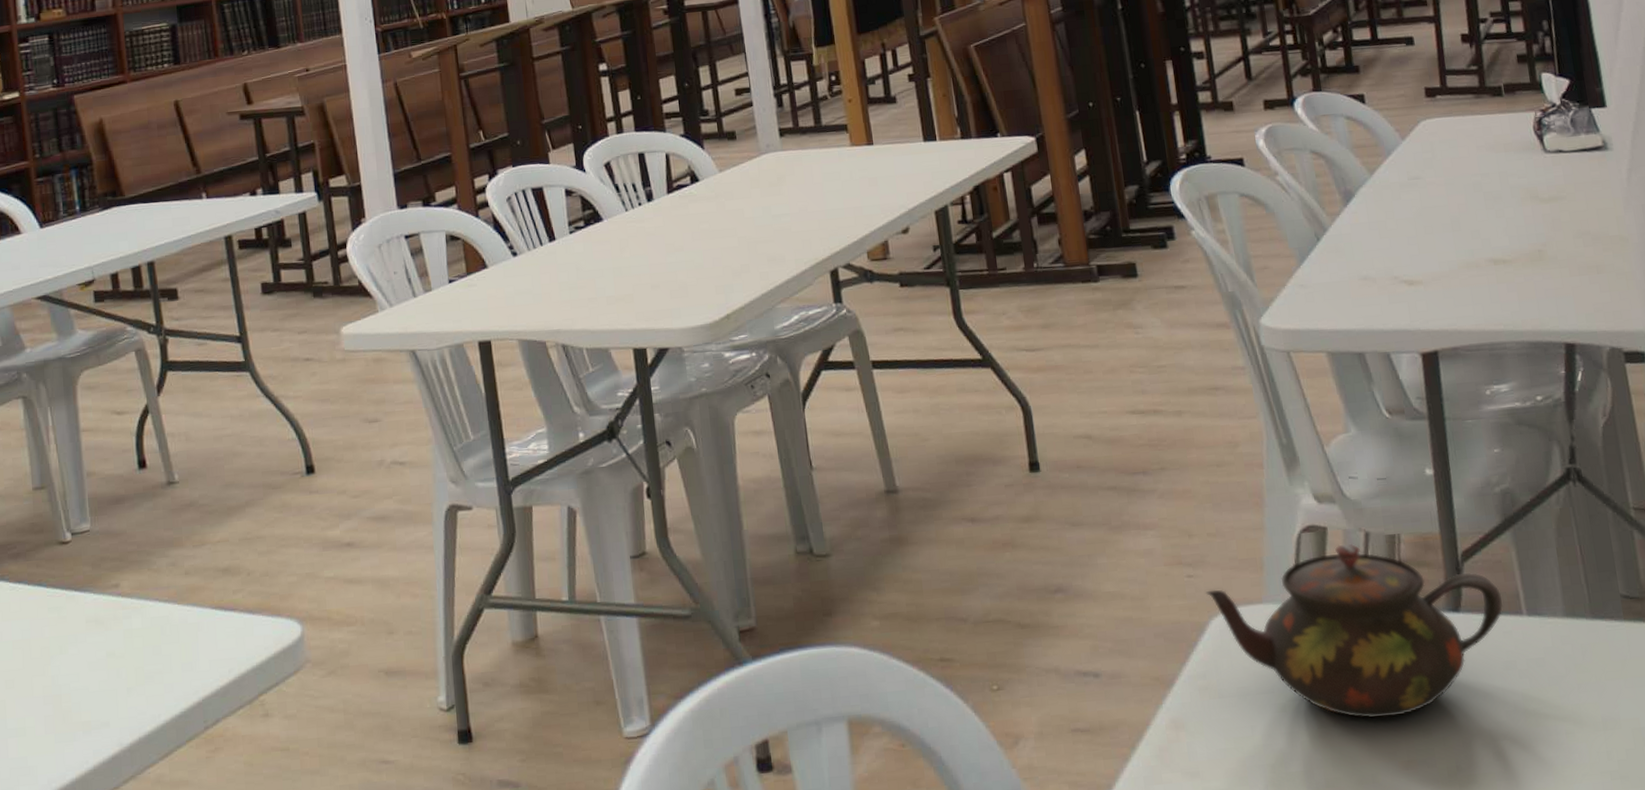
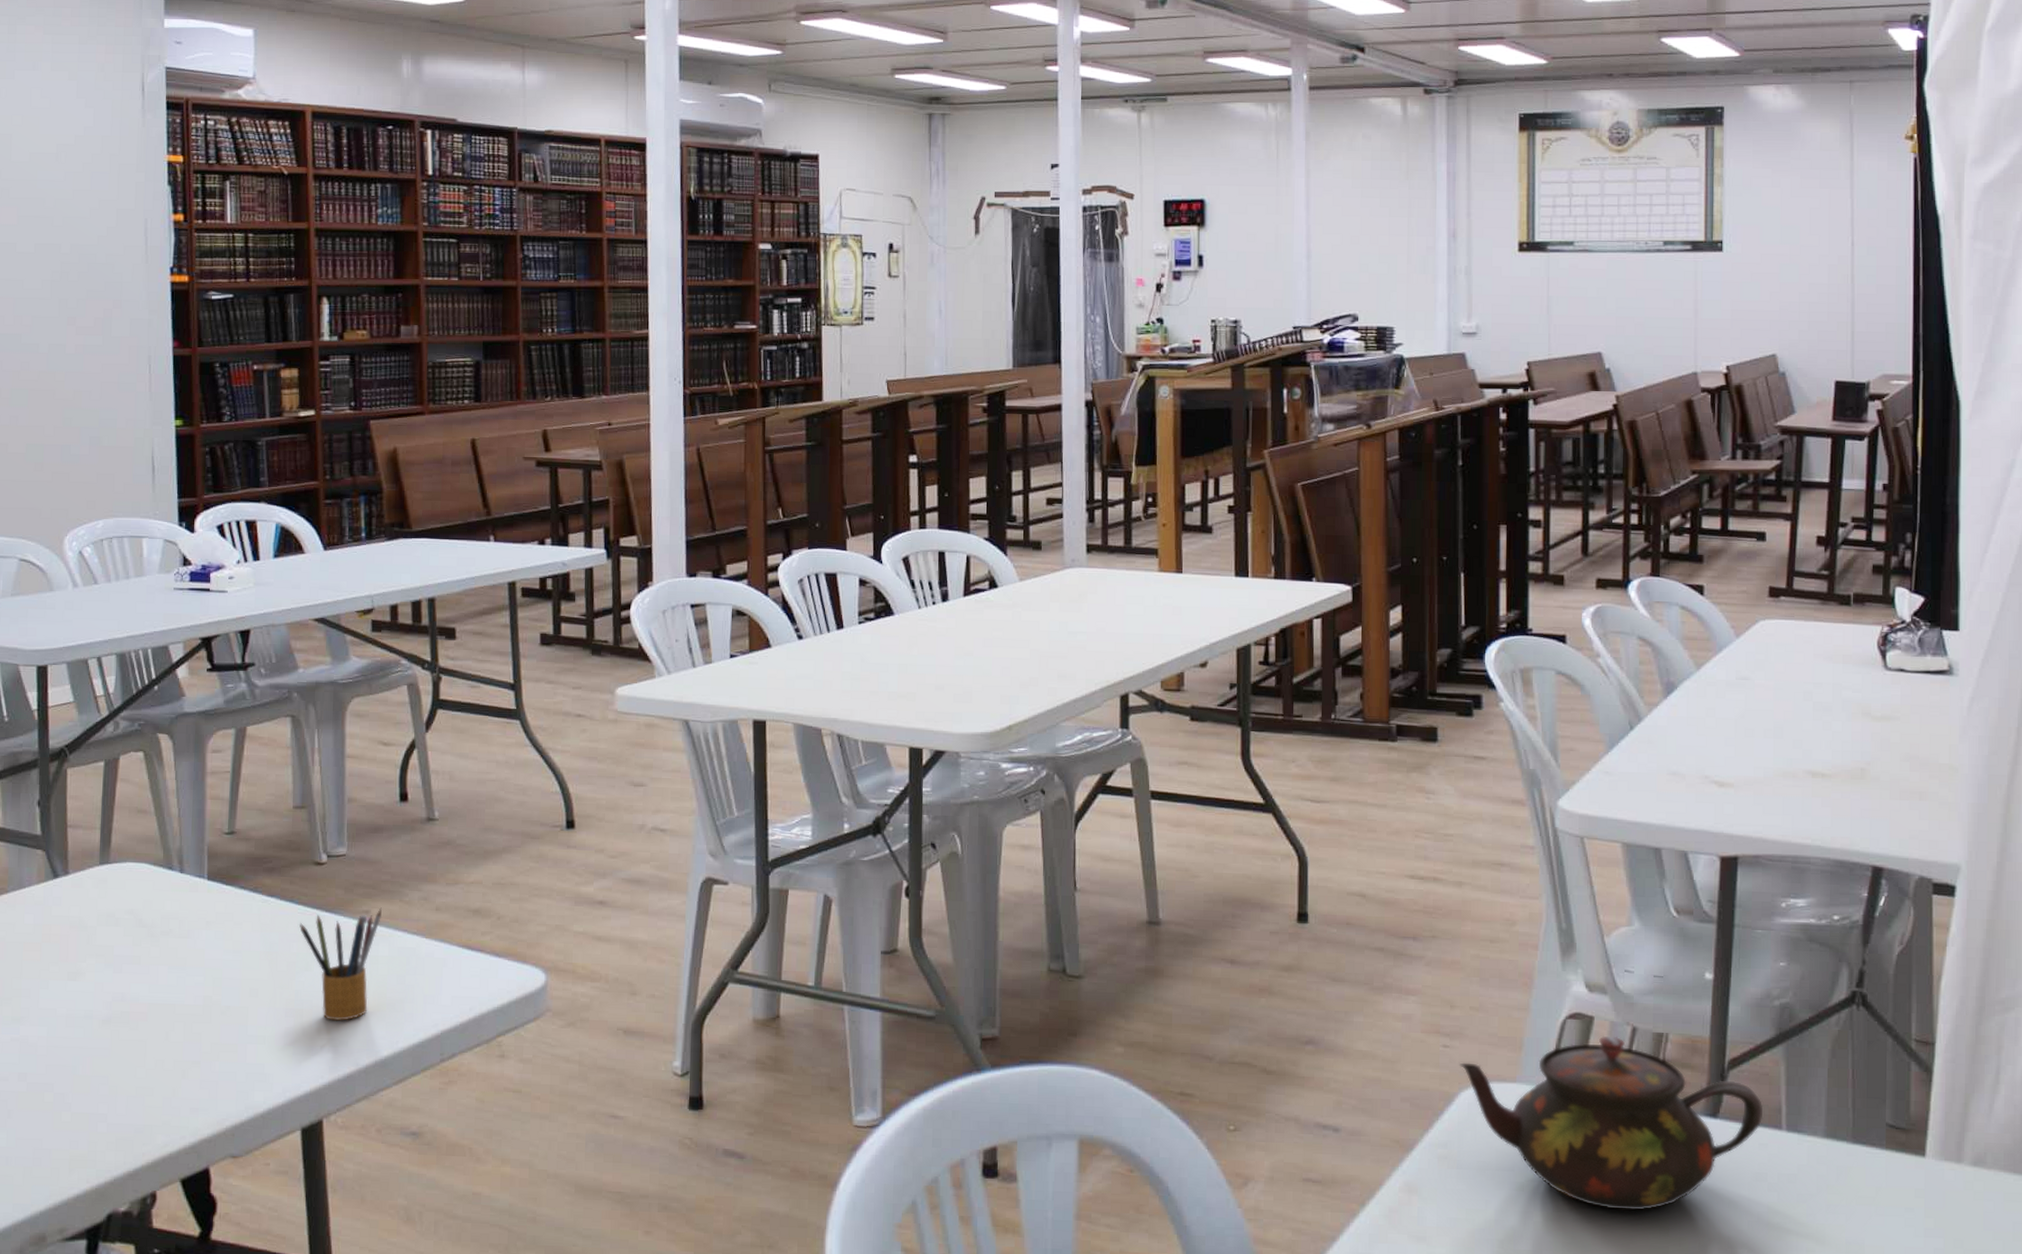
pencil box: none [50,579,131,703] -> present [299,907,382,1021]

